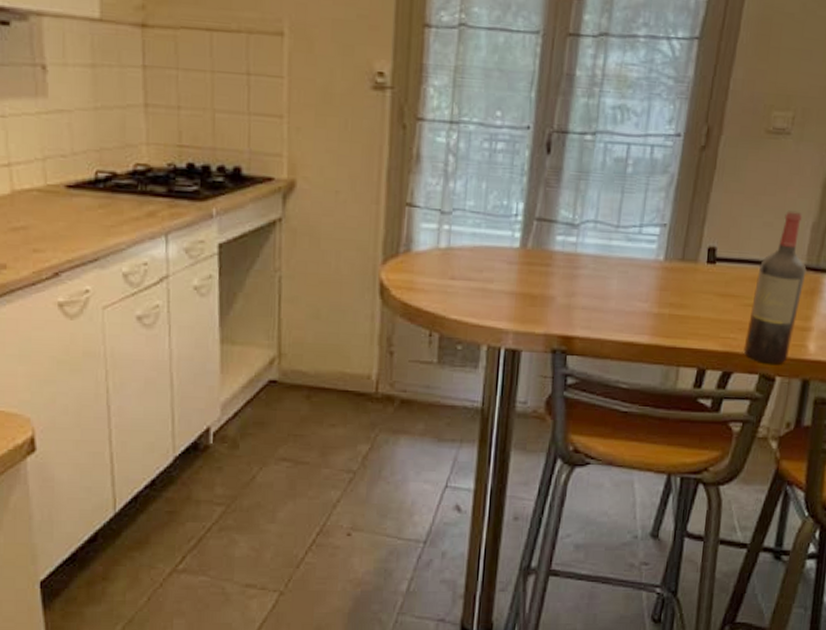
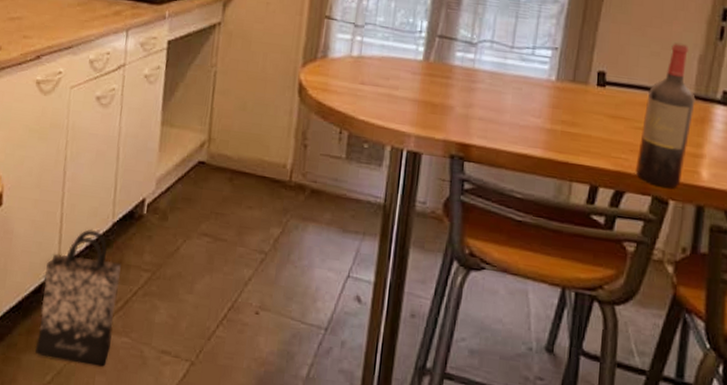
shopping bag: none [98,466,190,609] -> present [35,229,121,367]

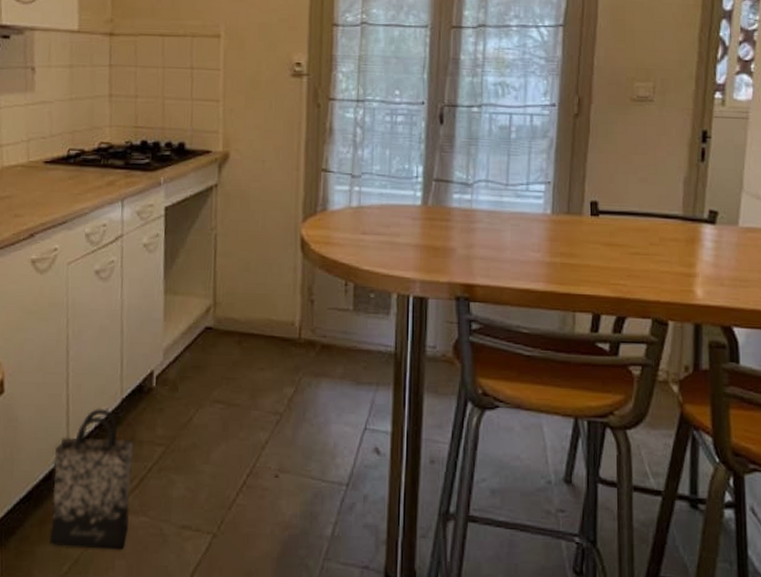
wine bottle: present [635,42,696,188] -> none [634,167,684,309]

